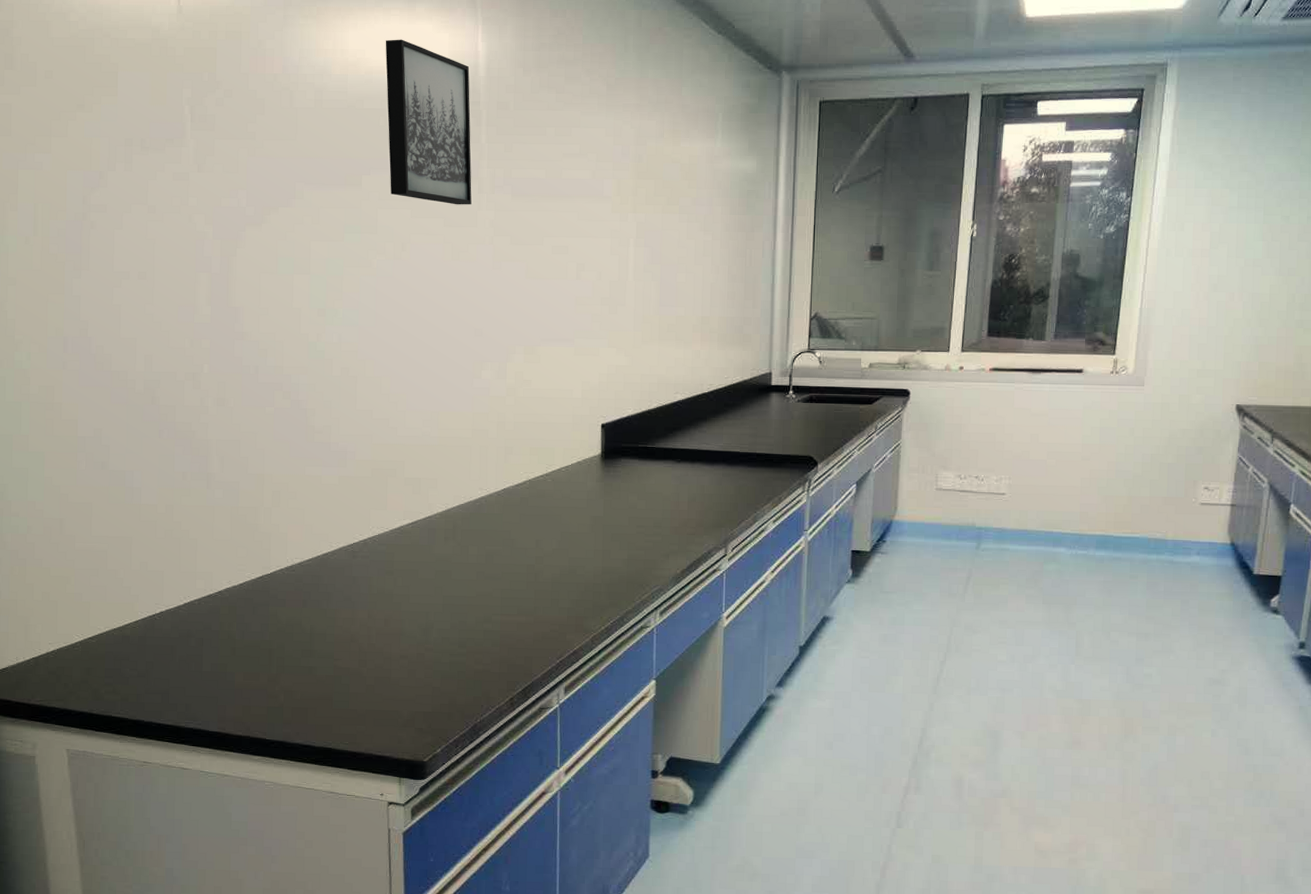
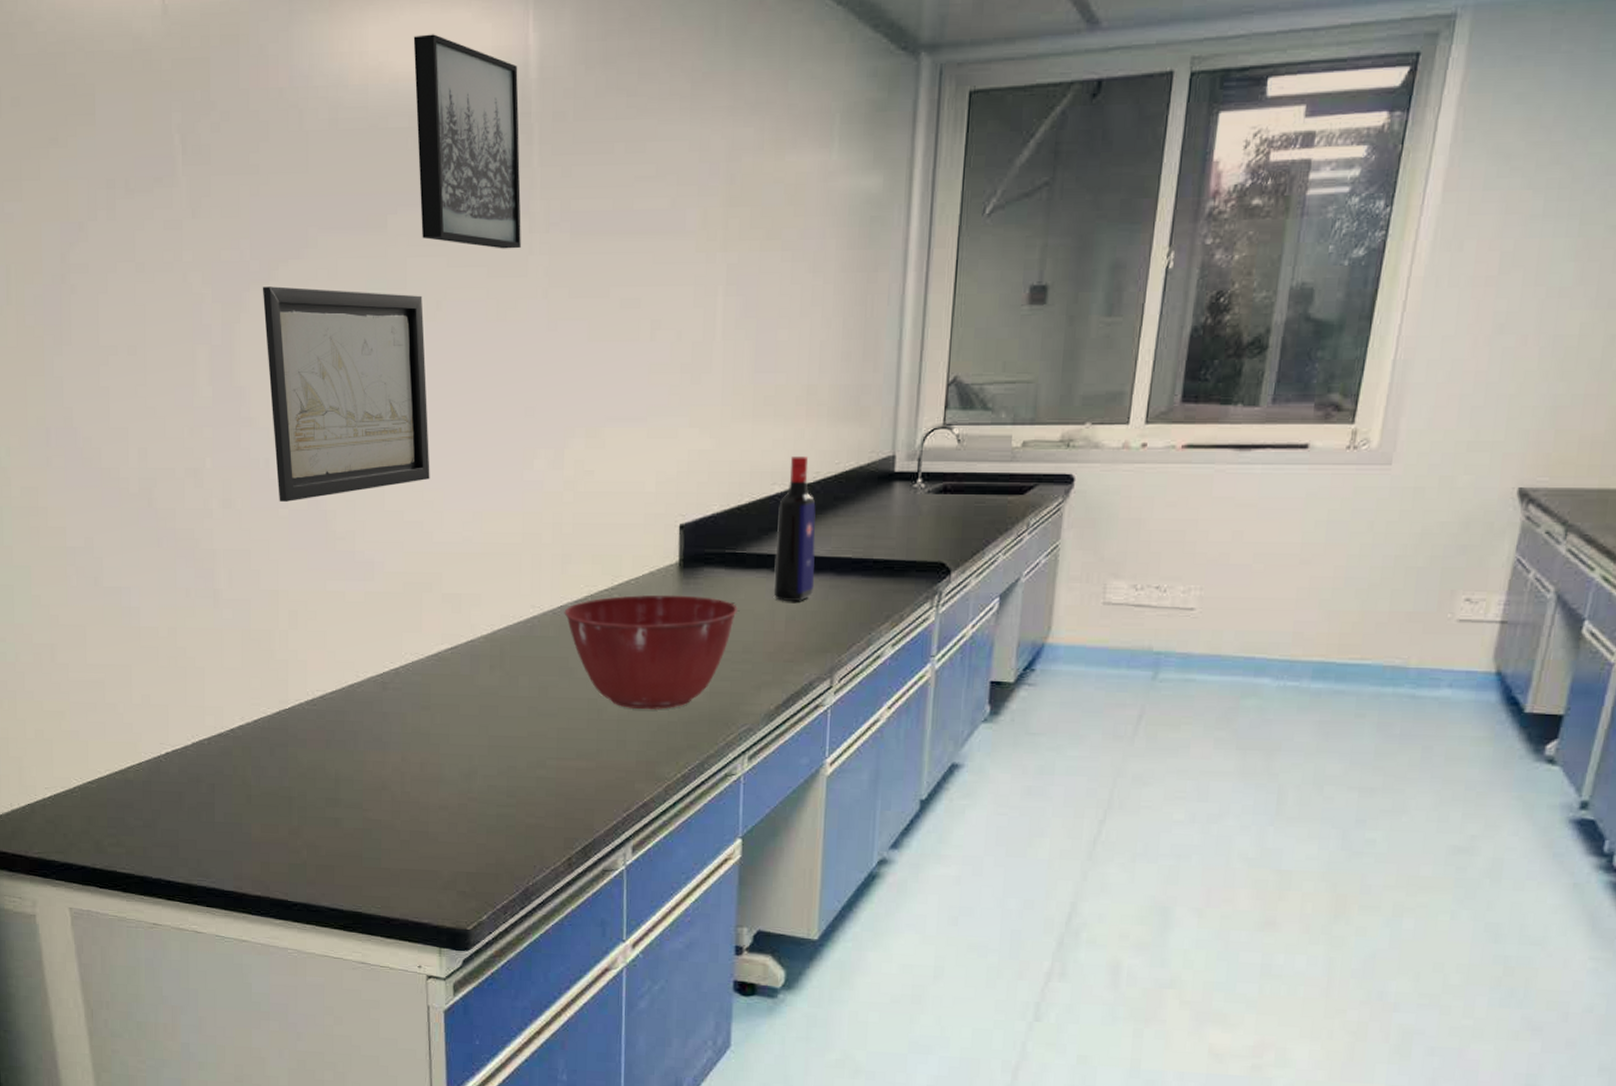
wall art: none [256,228,395,401] -> present [262,286,430,502]
mixing bowl: none [507,480,649,574] -> present [564,594,737,710]
liquor bottle: none [678,371,711,486] -> present [773,455,816,601]

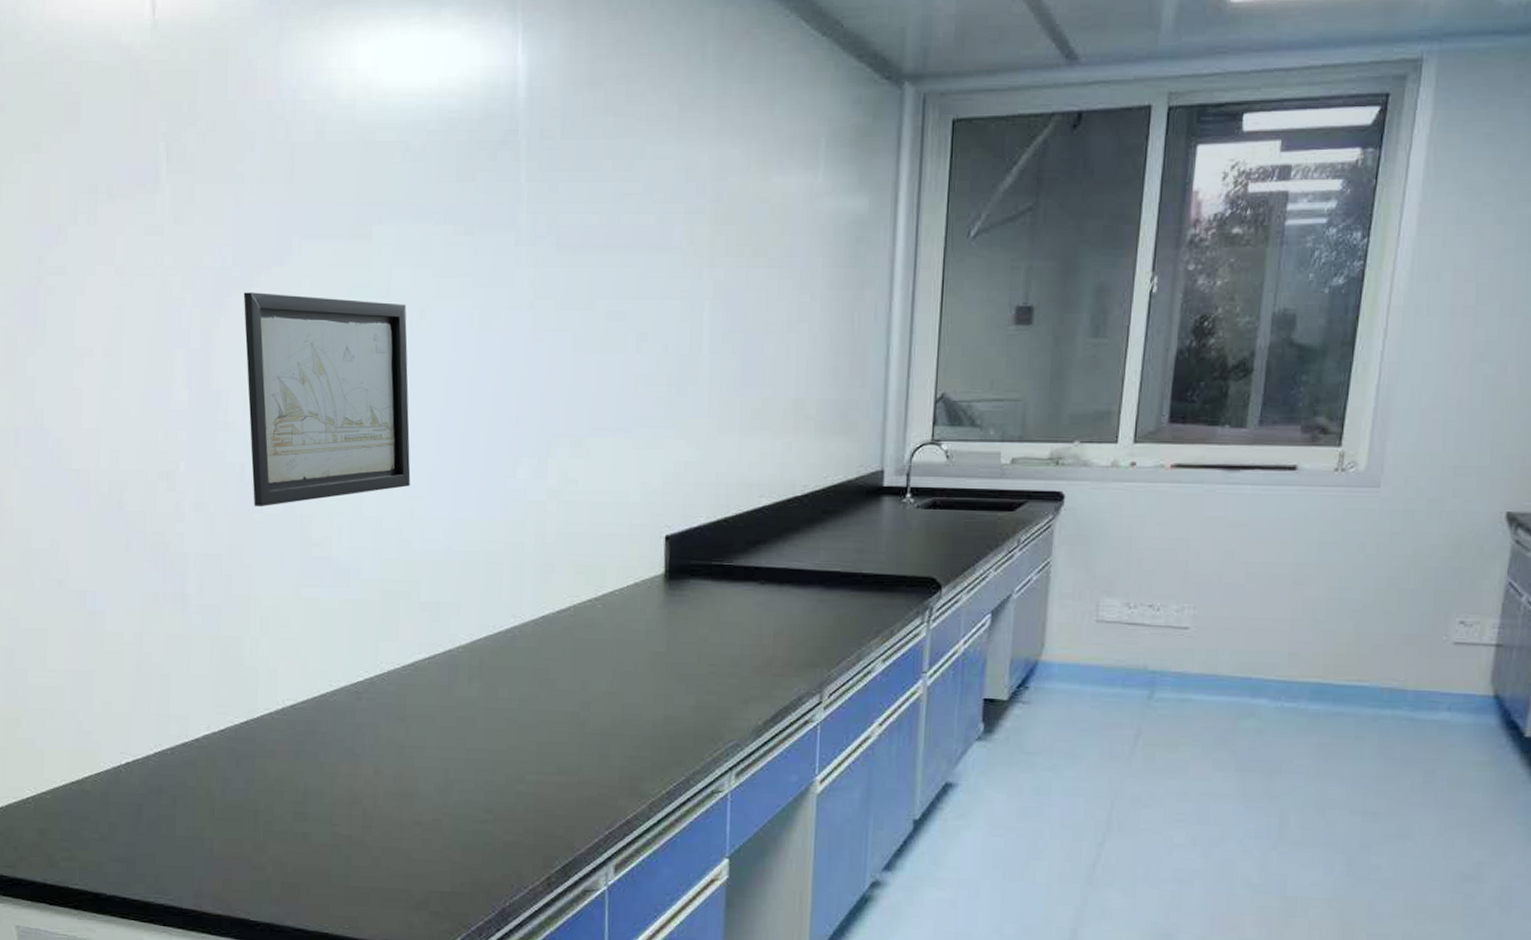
wall art: present [413,34,521,249] -> none [402,53,508,261]
mixing bowl: present [564,594,737,710] -> none [546,605,724,724]
liquor bottle: present [773,455,816,601] -> none [761,468,804,615]

